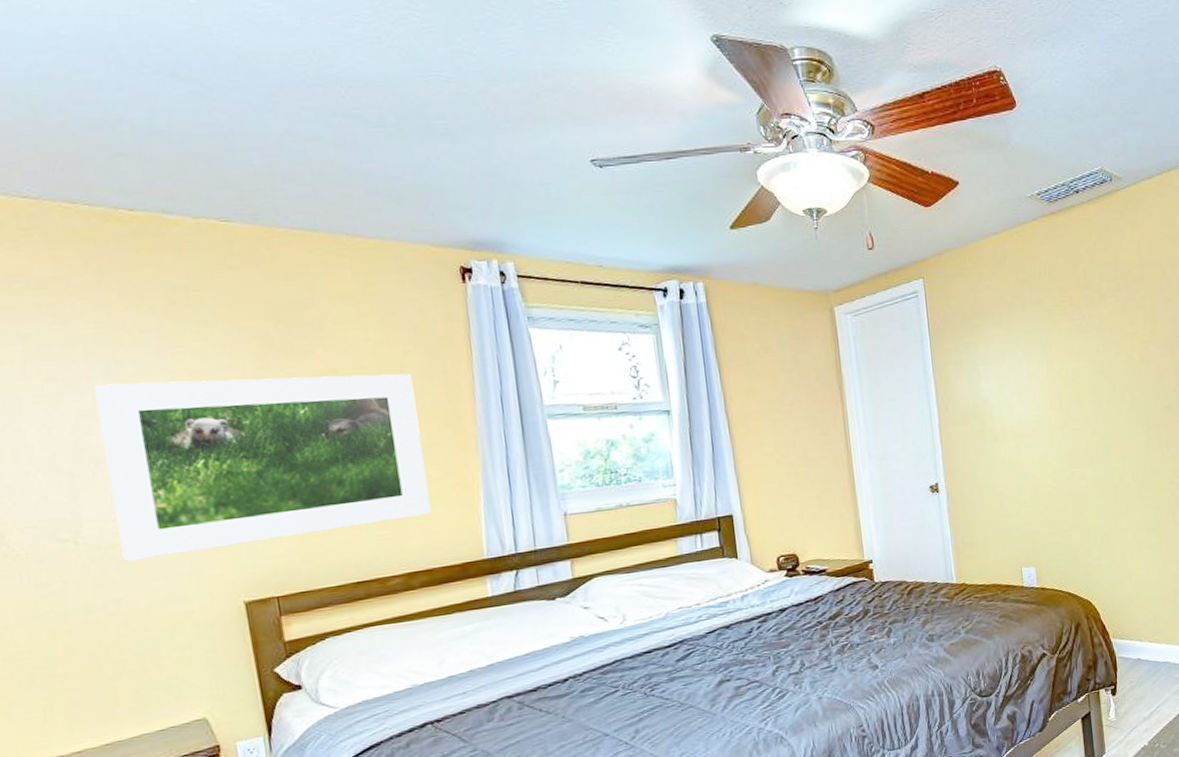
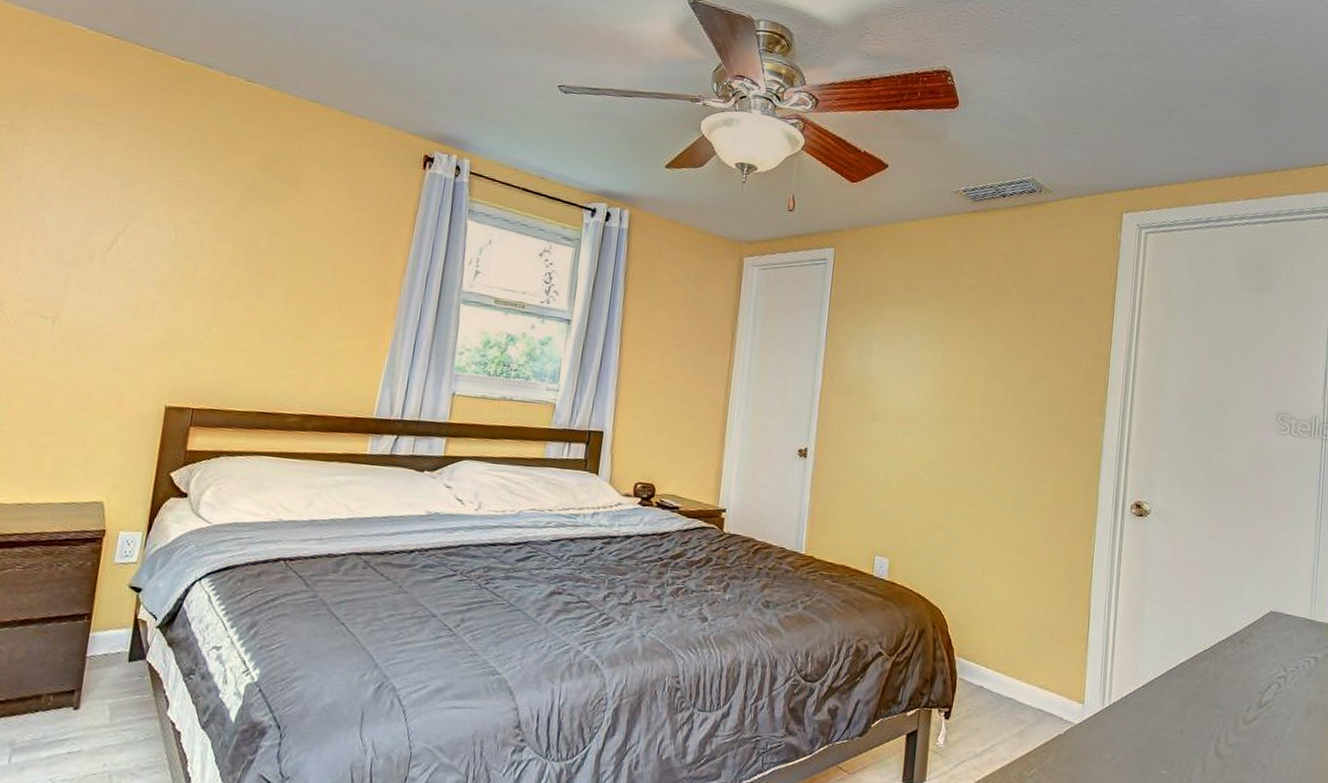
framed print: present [94,373,431,562] -> none [84,194,359,366]

